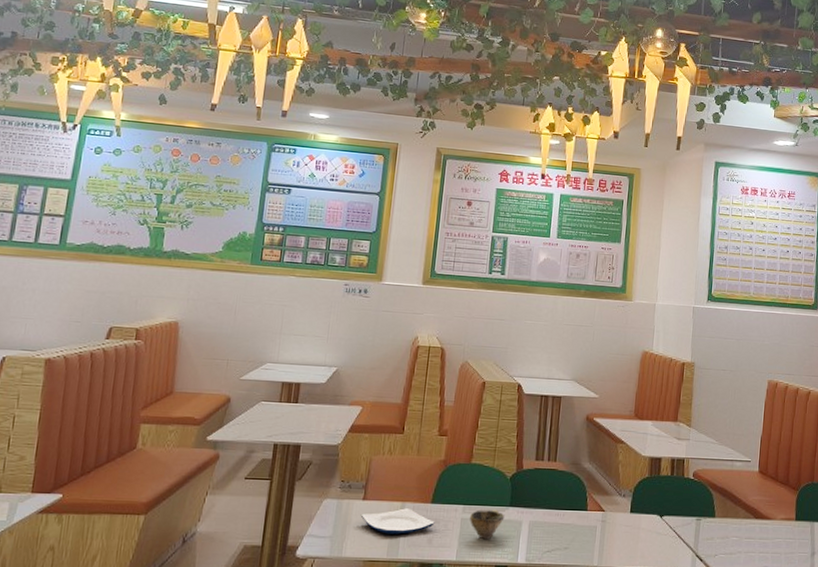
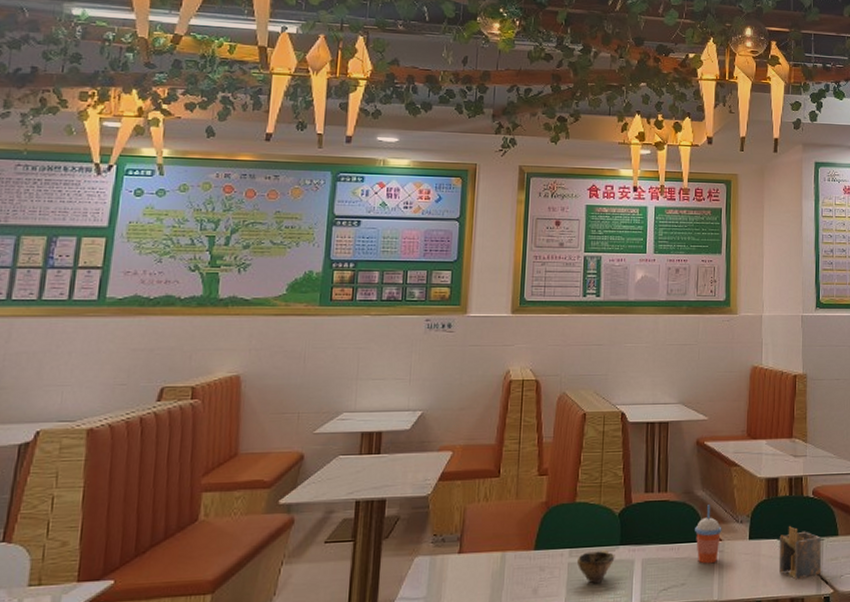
plate: present [360,508,435,535] -> none [457,558,539,589]
cup with straw: none [580,477,606,532] -> present [695,505,722,564]
napkin holder: none [656,504,699,555] -> present [778,526,822,580]

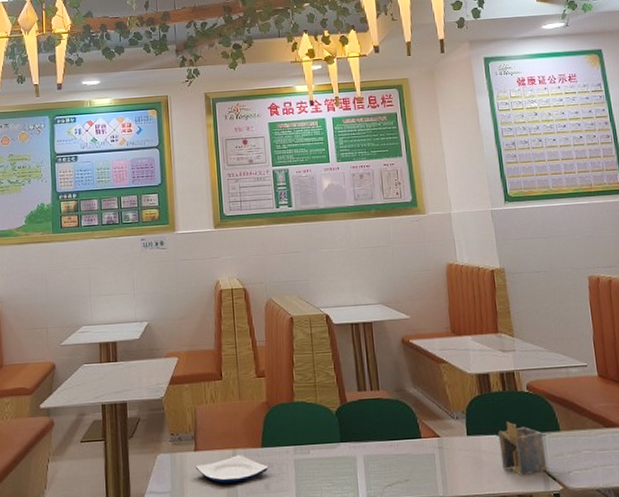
plate: none [457,558,539,589] -> present [195,455,269,484]
ceramic bowl: present [577,549,615,584] -> none [302,446,338,480]
cup with straw: present [695,505,722,564] -> none [411,402,439,460]

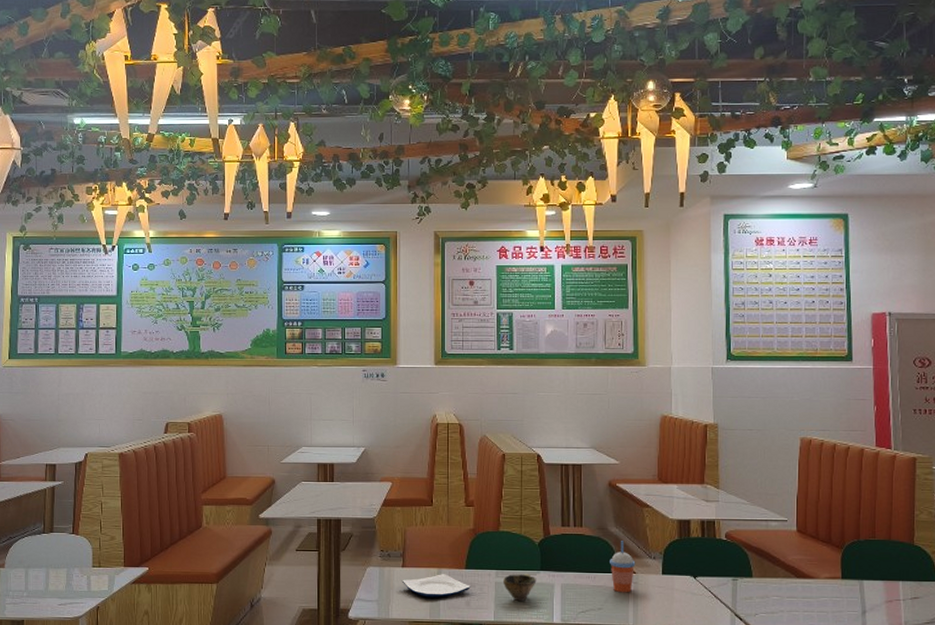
ceramic bowl: none [302,446,338,480] -> present [504,573,537,602]
cup with straw: none [411,402,439,460] -> present [610,541,636,593]
napkin holder: present [498,422,548,476] -> none [692,565,736,614]

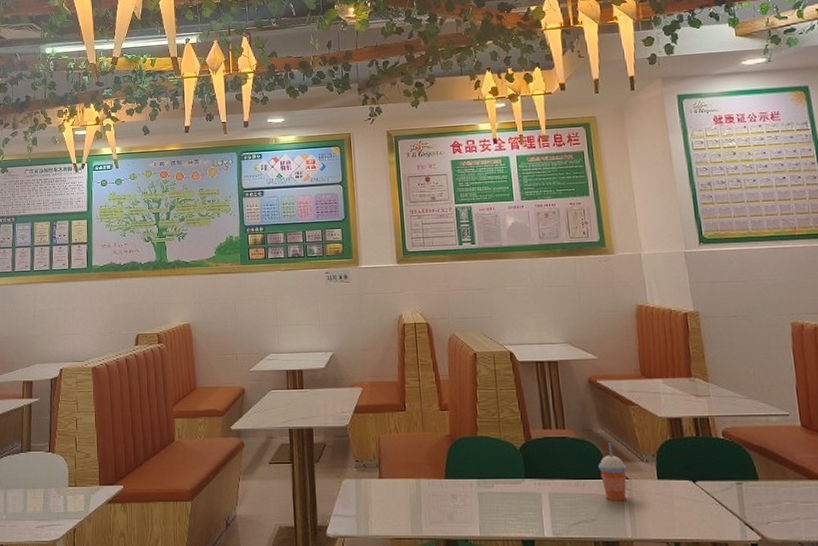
plate: present [401,574,471,598] -> none [379,485,452,511]
ceramic bowl: present [504,573,537,602] -> none [486,482,522,514]

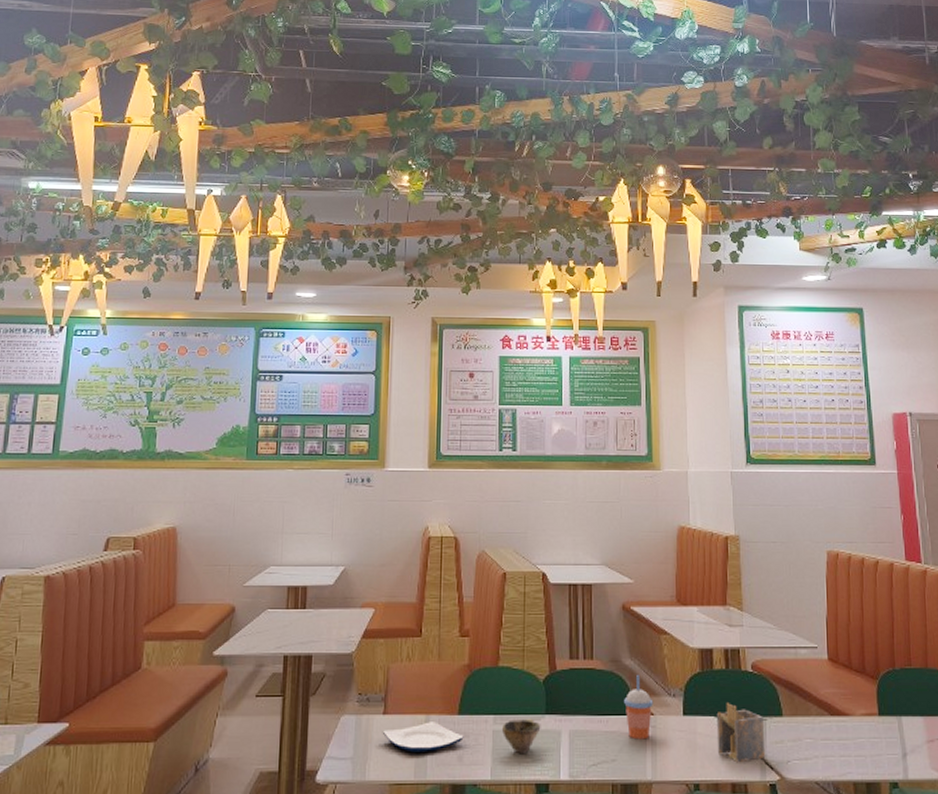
plate: none [379,485,452,511] -> present [382,722,464,752]
ceramic bowl: none [486,482,522,514] -> present [502,718,541,754]
napkin holder: none [691,468,745,524] -> present [716,703,766,763]

